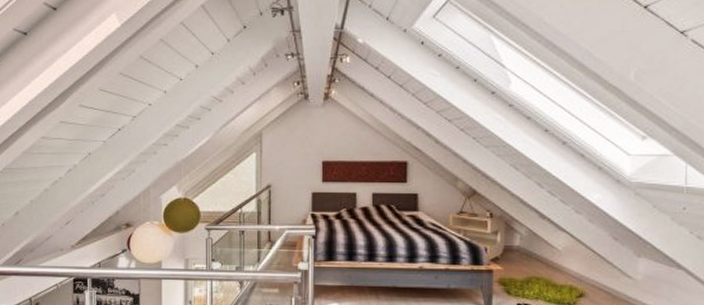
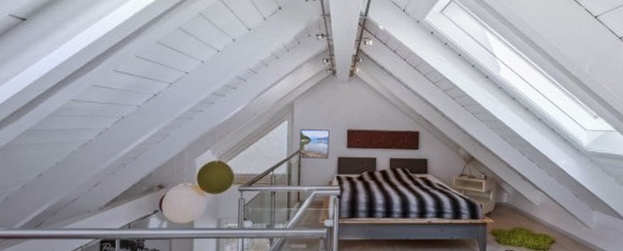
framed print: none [269,162,302,195] -> present [299,129,330,159]

